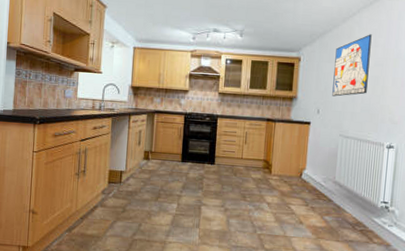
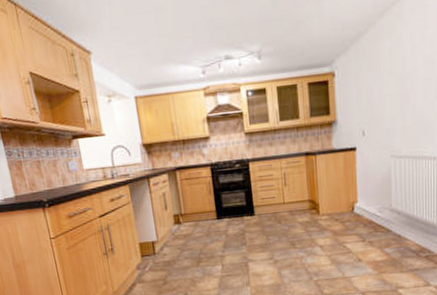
wall art: present [332,34,372,97] -> none [375,26,418,112]

